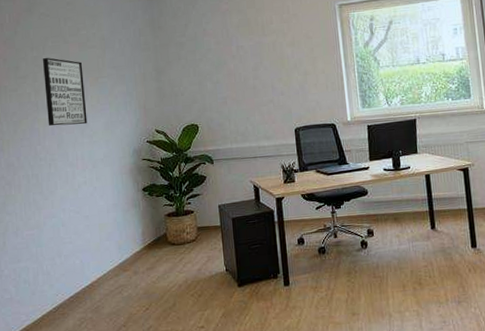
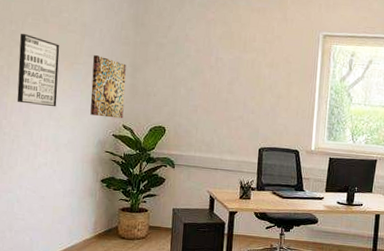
wall art: none [117,65,155,126] -> present [90,55,126,119]

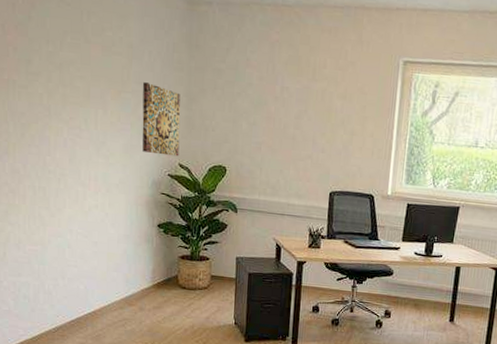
wall art: present [17,34,60,107] -> none [59,56,105,143]

